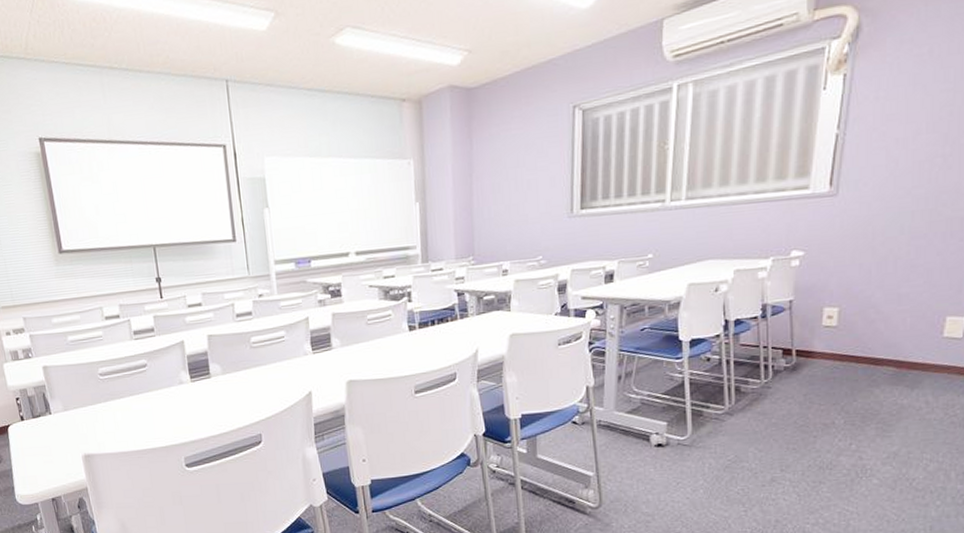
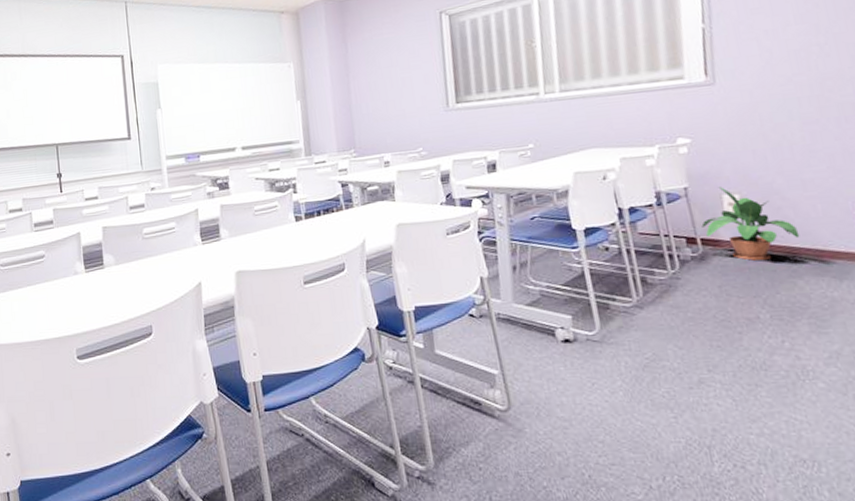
potted plant: none [799,300,885,371] -> present [701,187,800,261]

